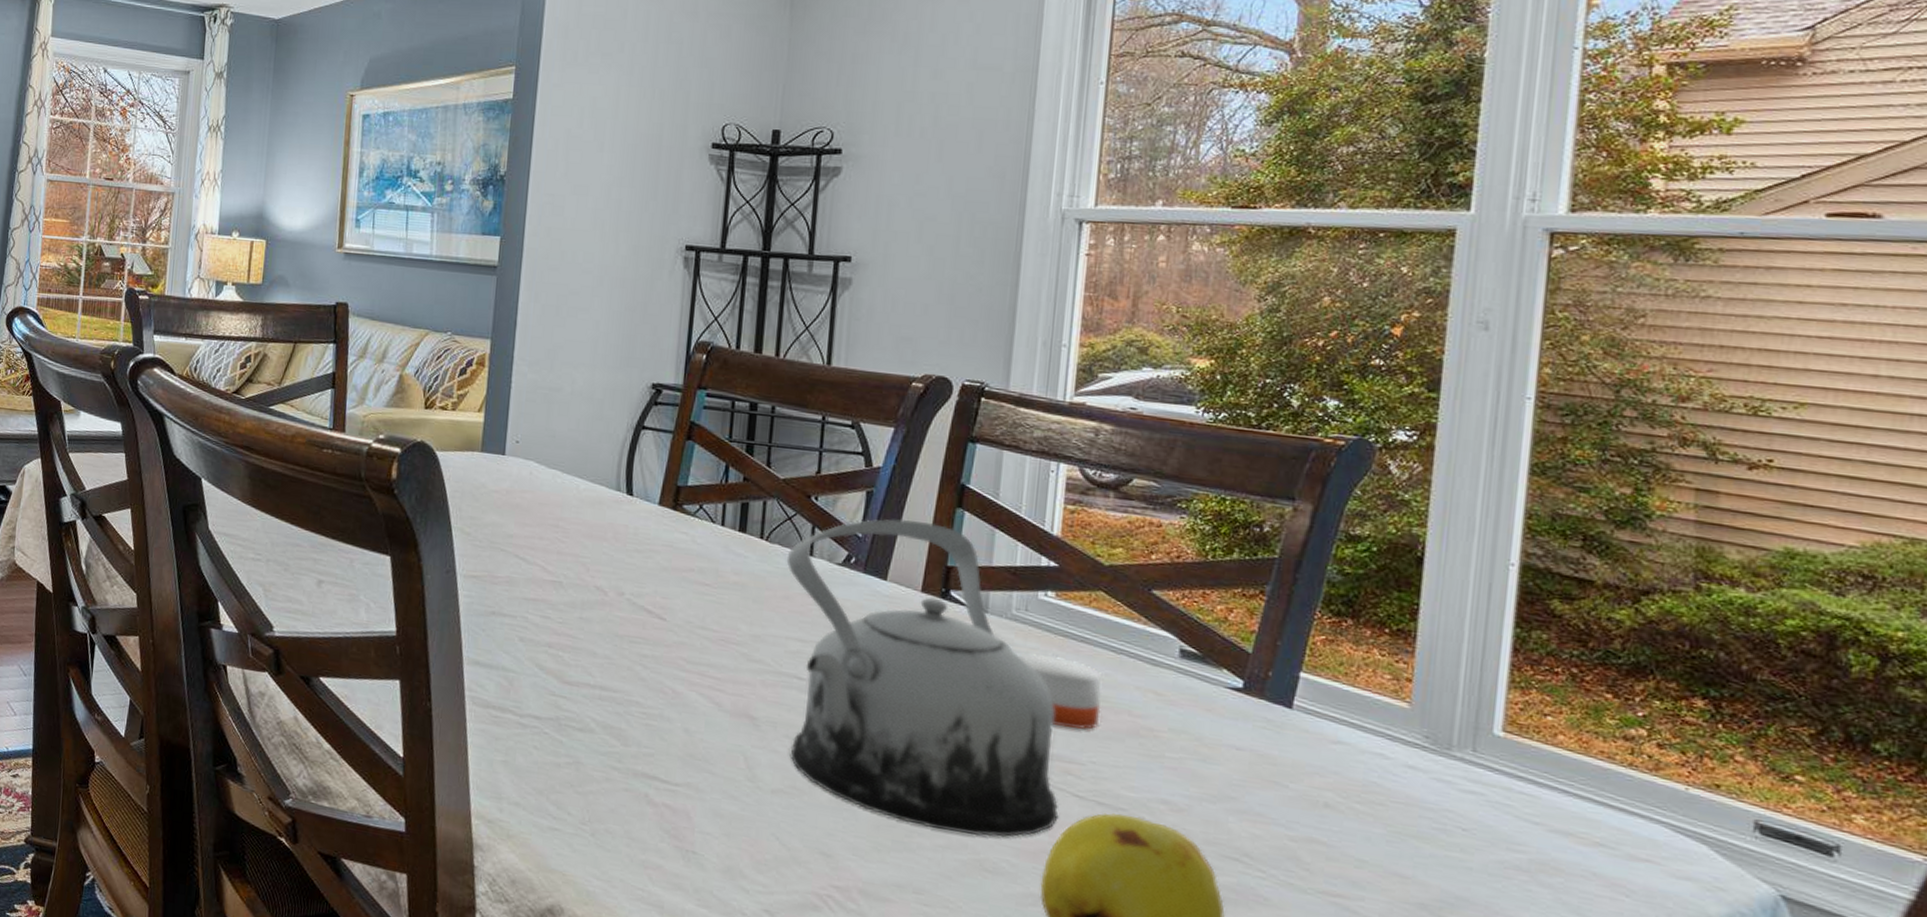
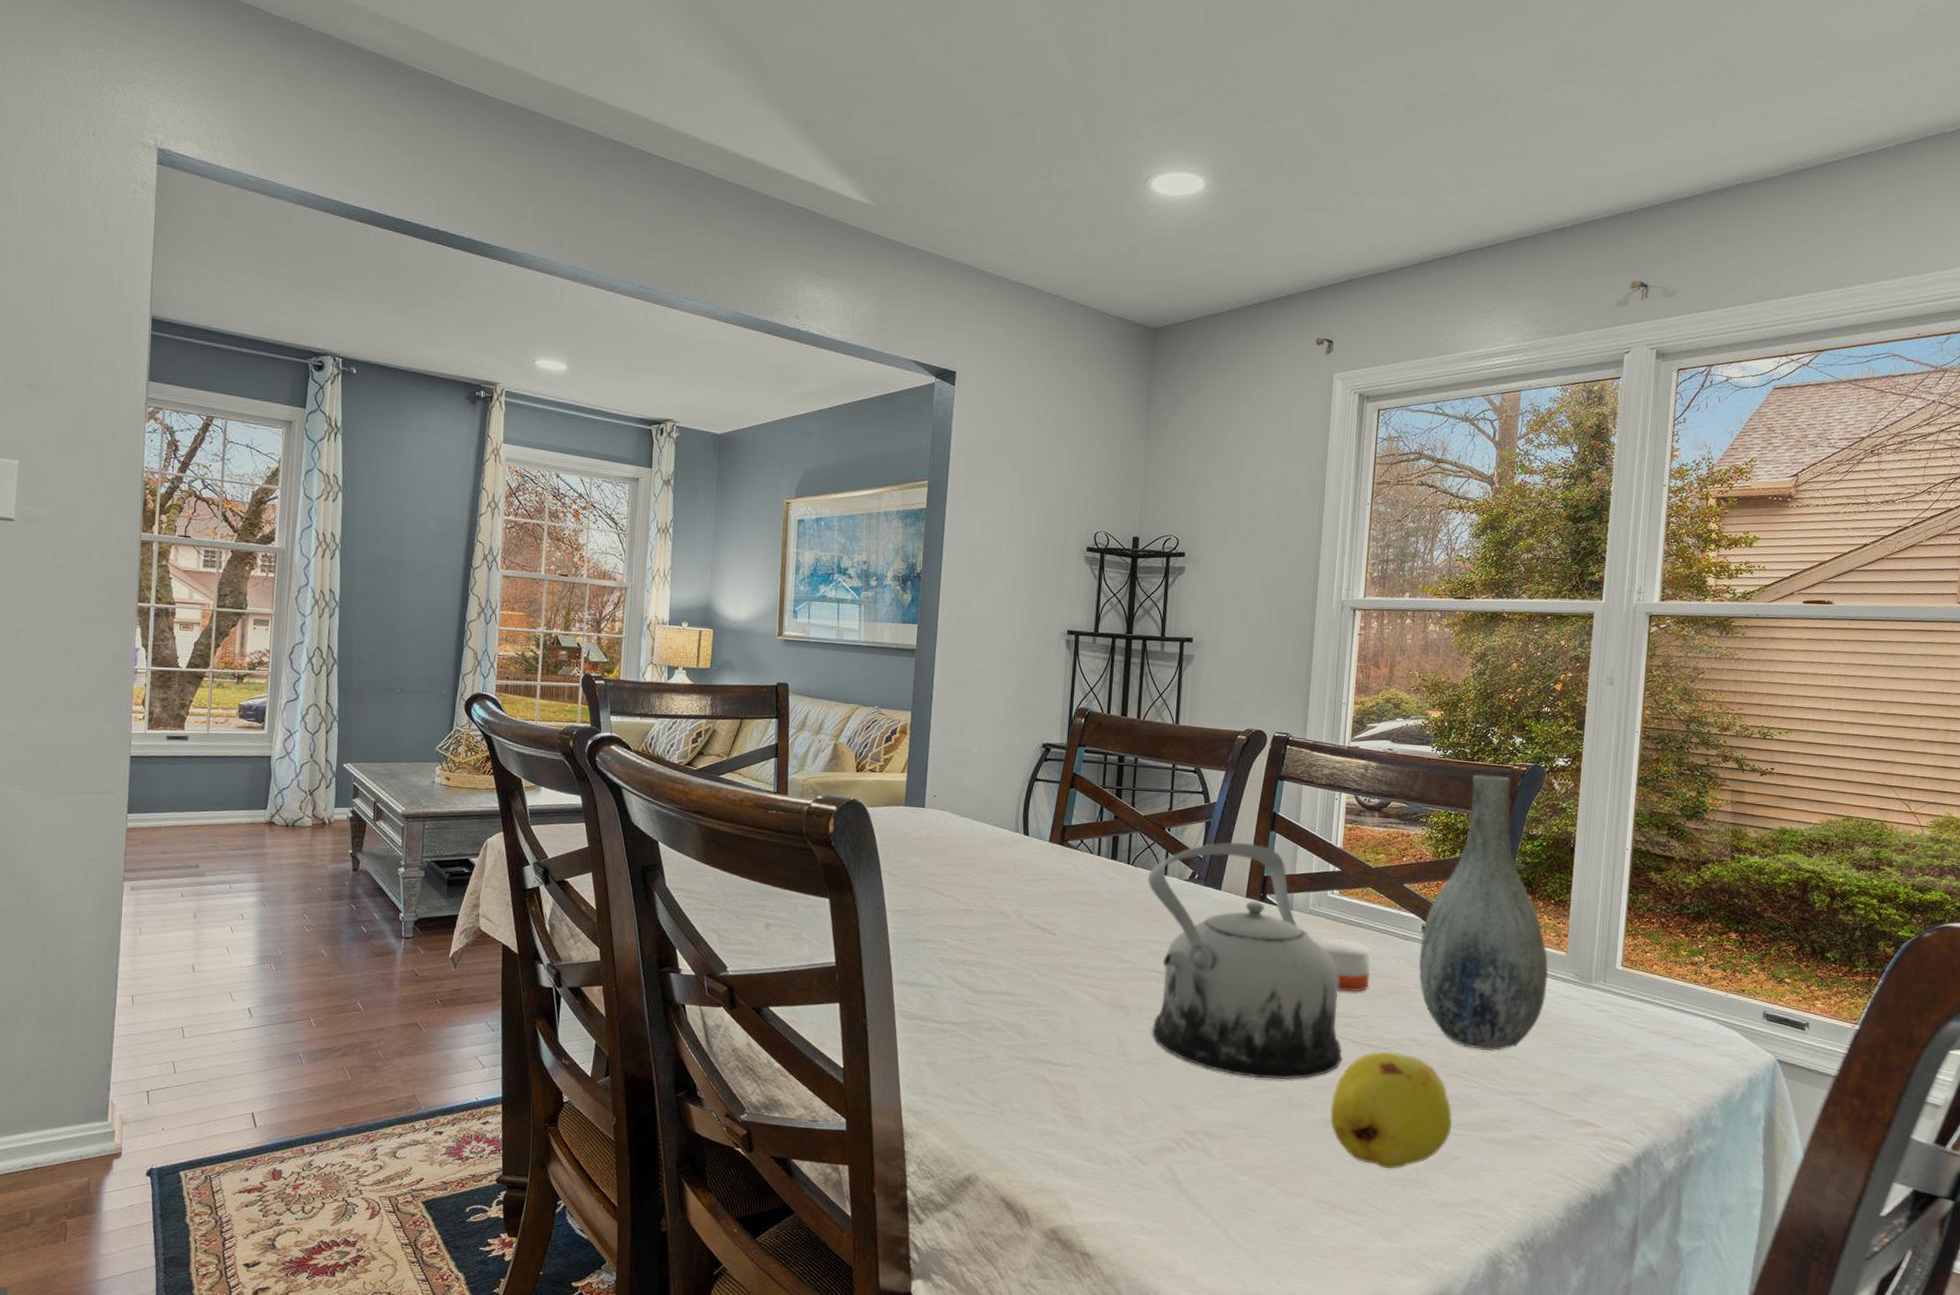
vase: none [1174,447,1380,832] -> present [1419,774,1548,1051]

